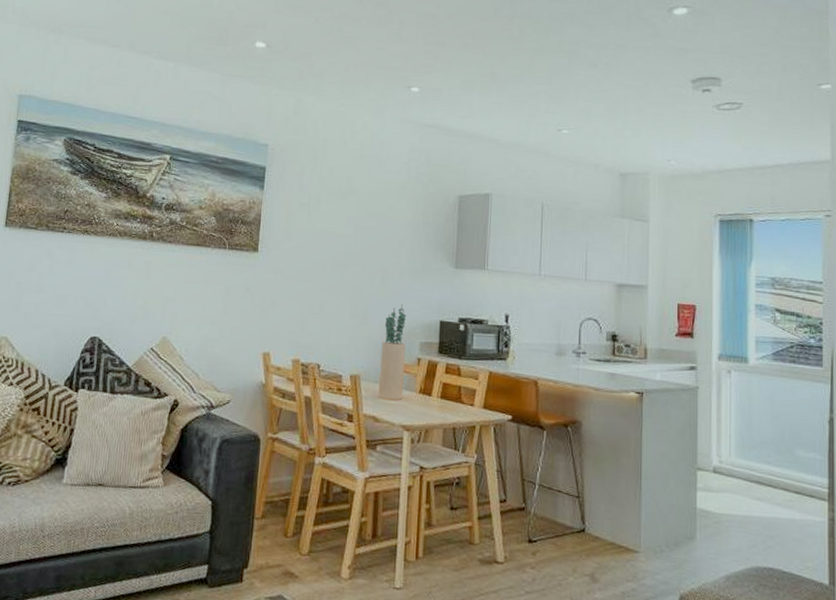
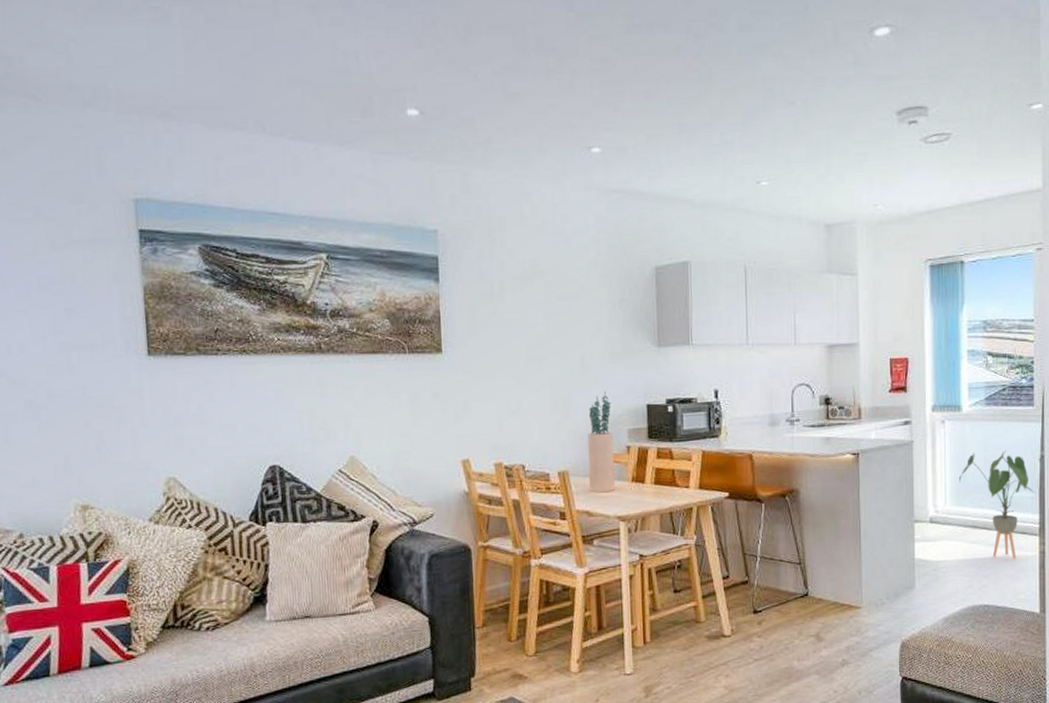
house plant: none [745,406,823,523] -> present [959,450,1034,559]

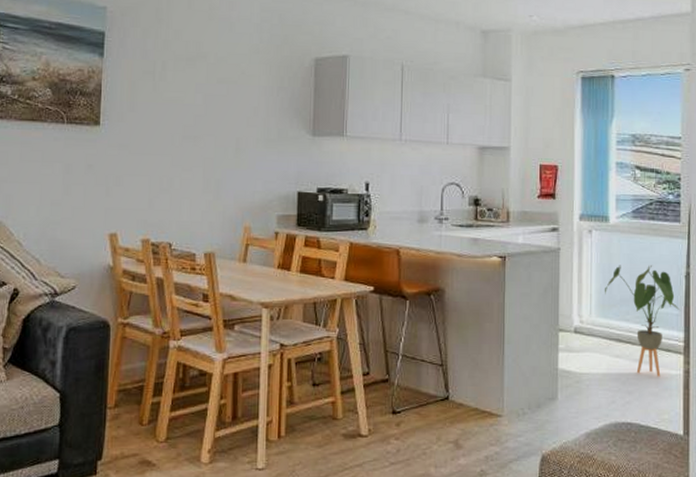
vase: present [588,391,615,493] -> none [235,175,263,277]

